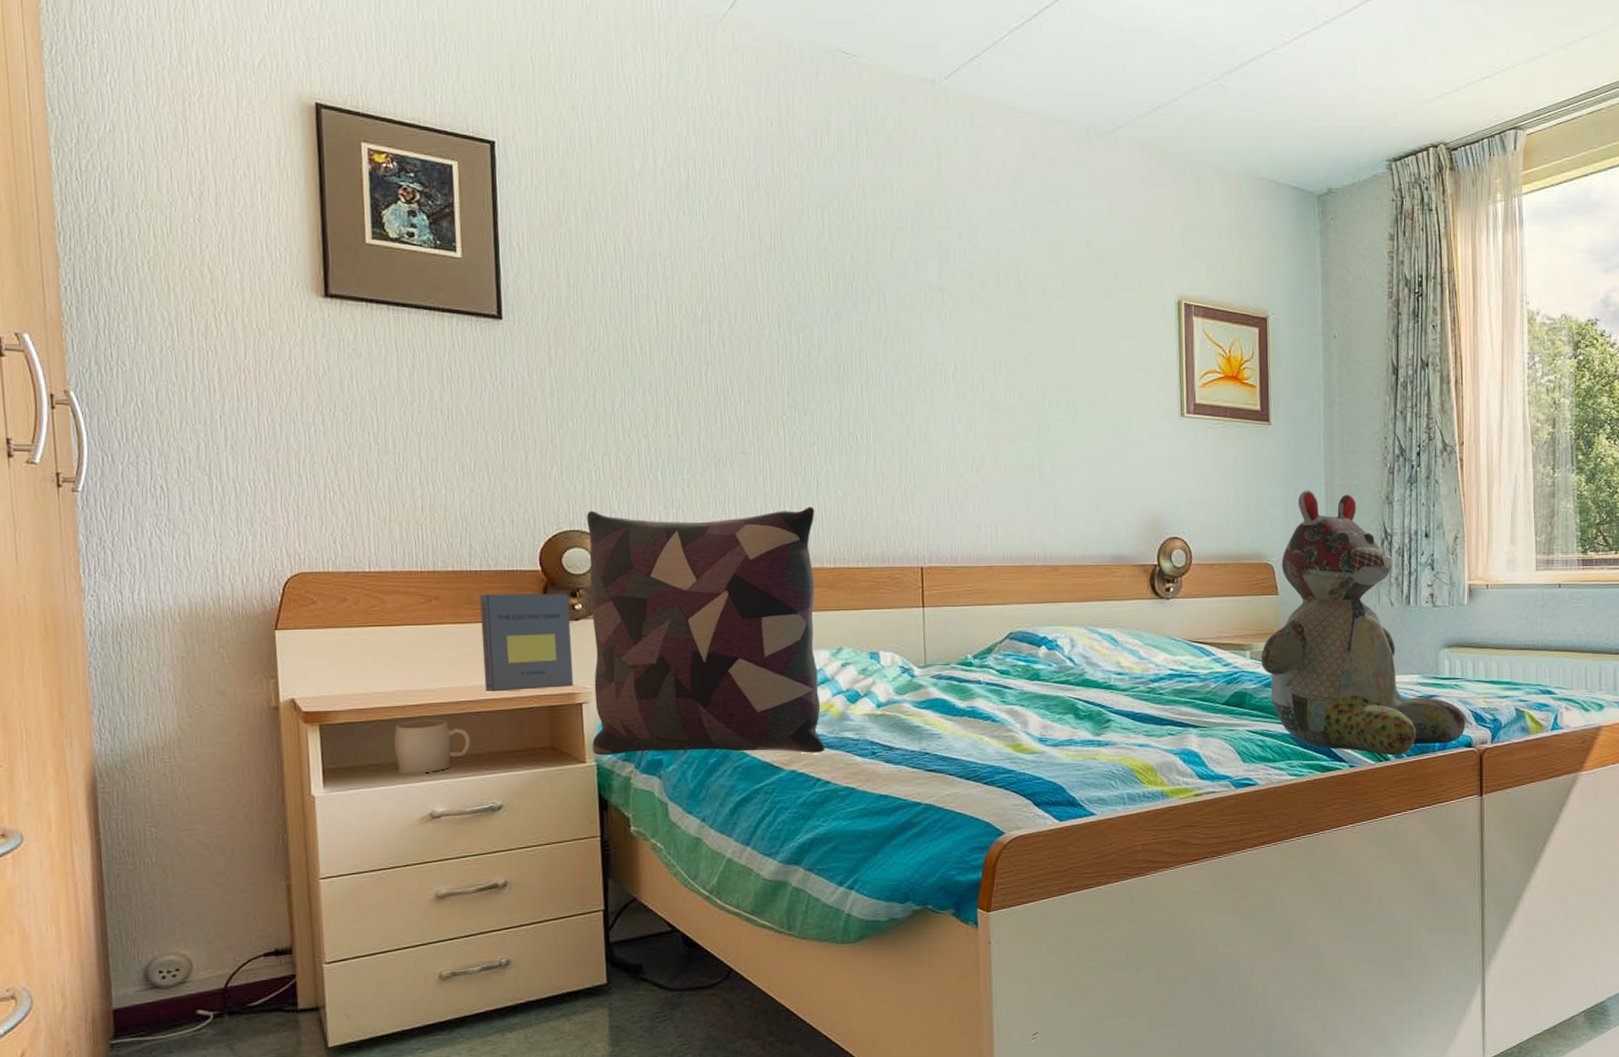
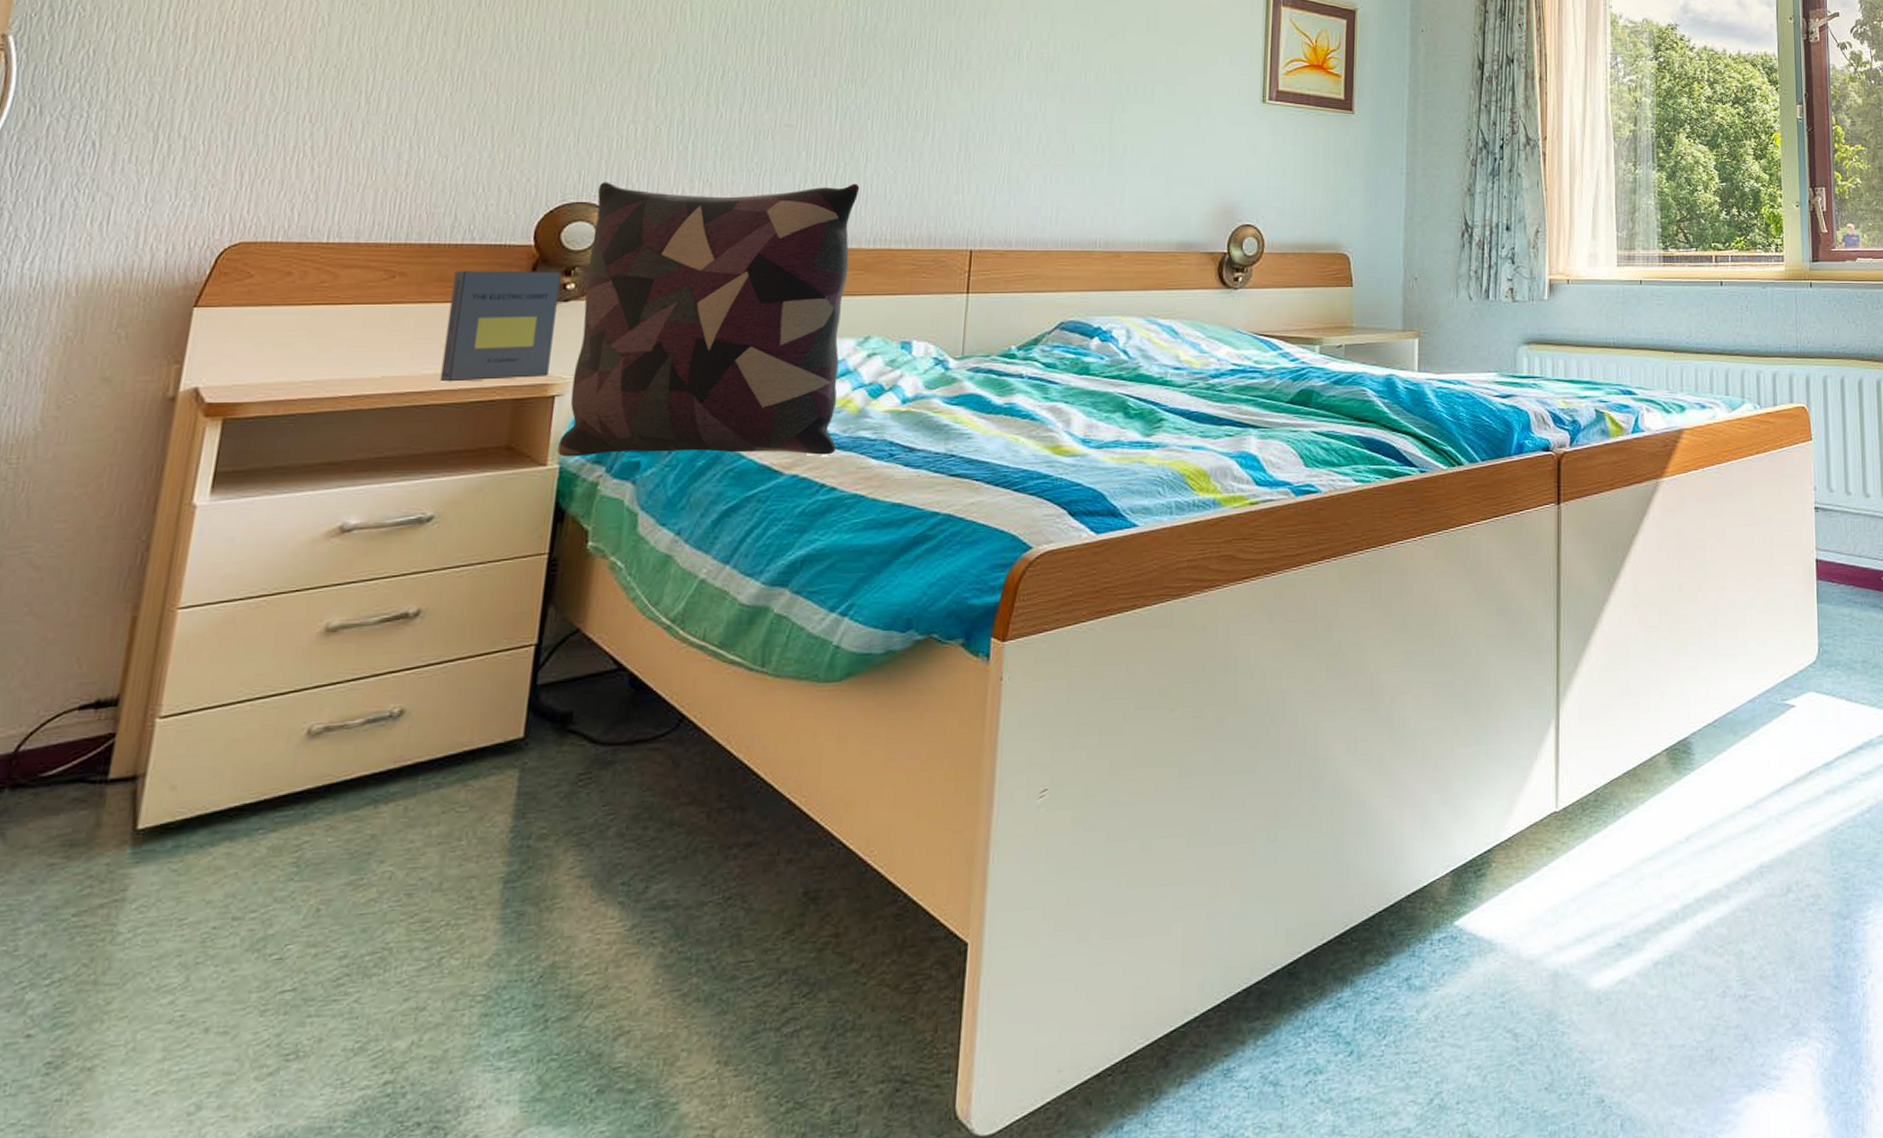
mug: present [393,719,471,774] -> none [310,413,411,479]
stuffed bear: present [1260,490,1466,756] -> none [1330,180,1544,460]

